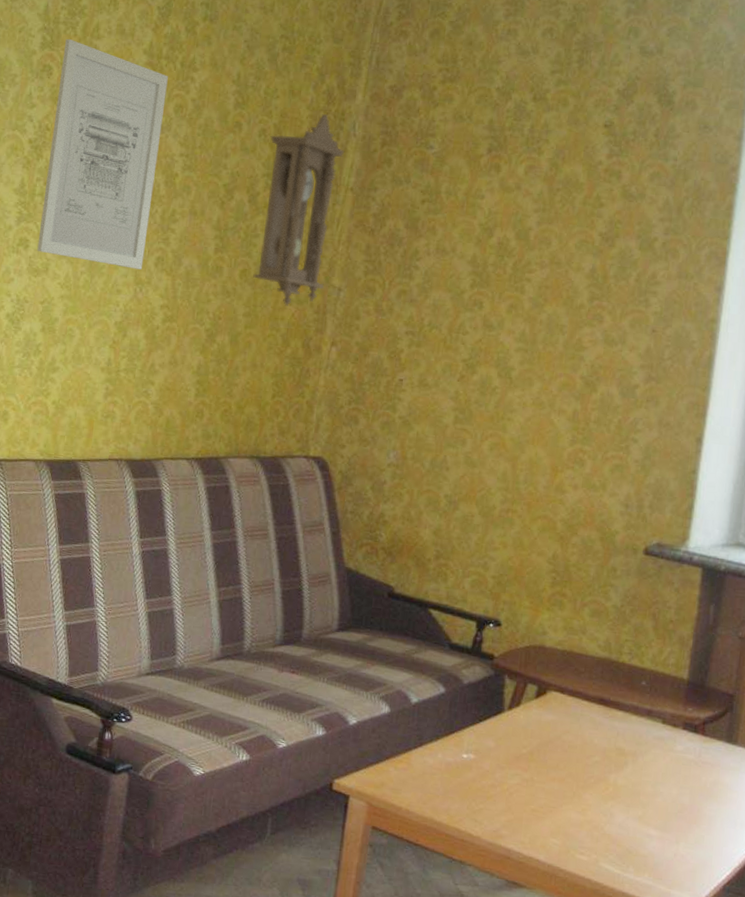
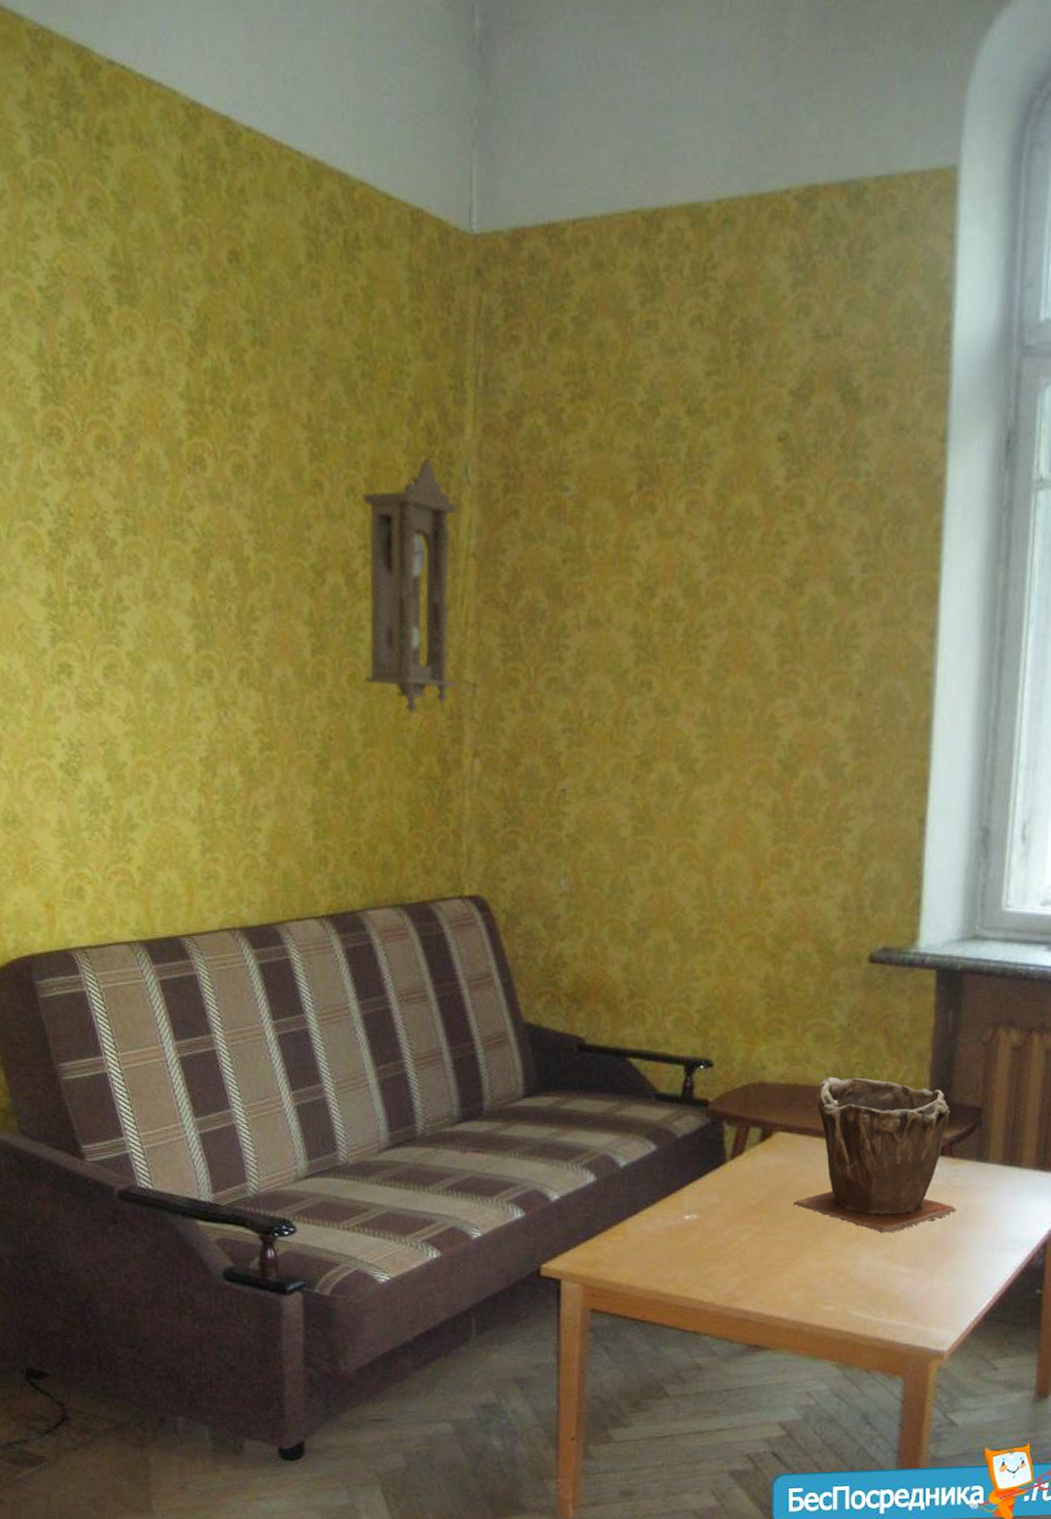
wall art: present [37,38,168,270] -> none [73,387,224,688]
plant pot: none [558,648,706,797] -> present [792,1076,957,1234]

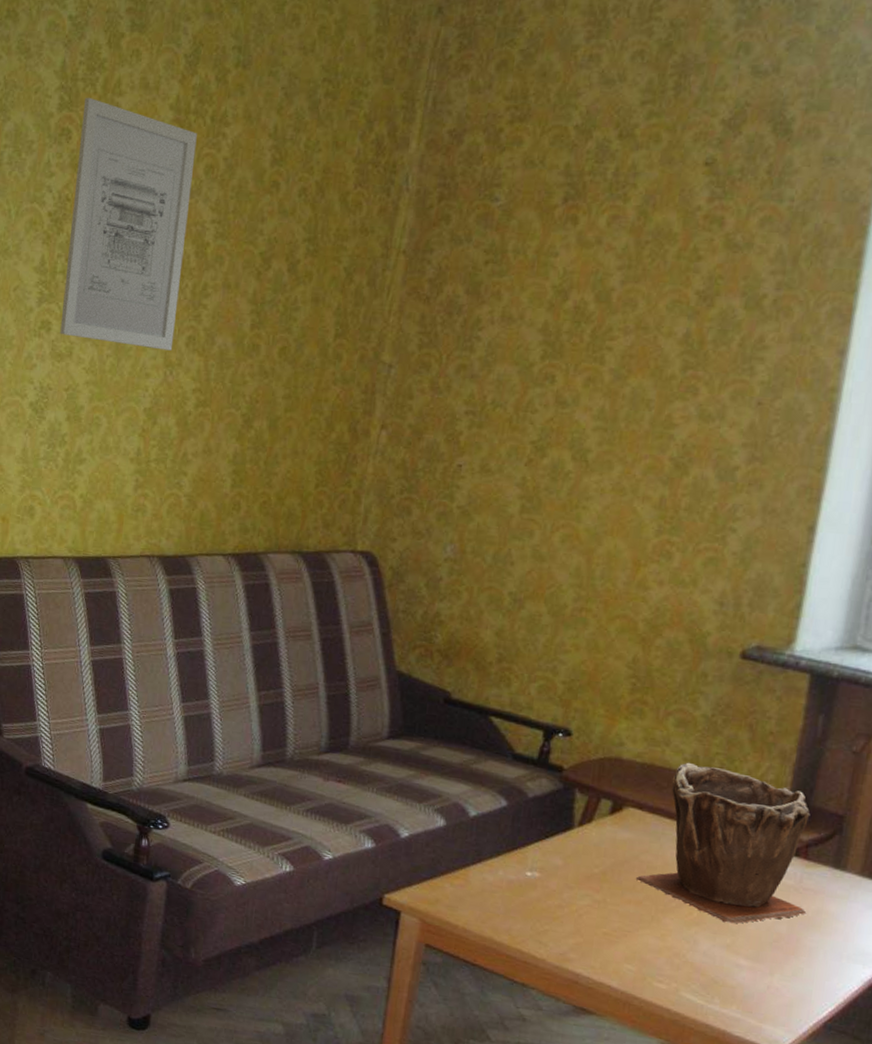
wall art: none [73,387,224,688] -> present [60,97,197,350]
pendulum clock: present [361,459,459,714] -> none [293,167,396,386]

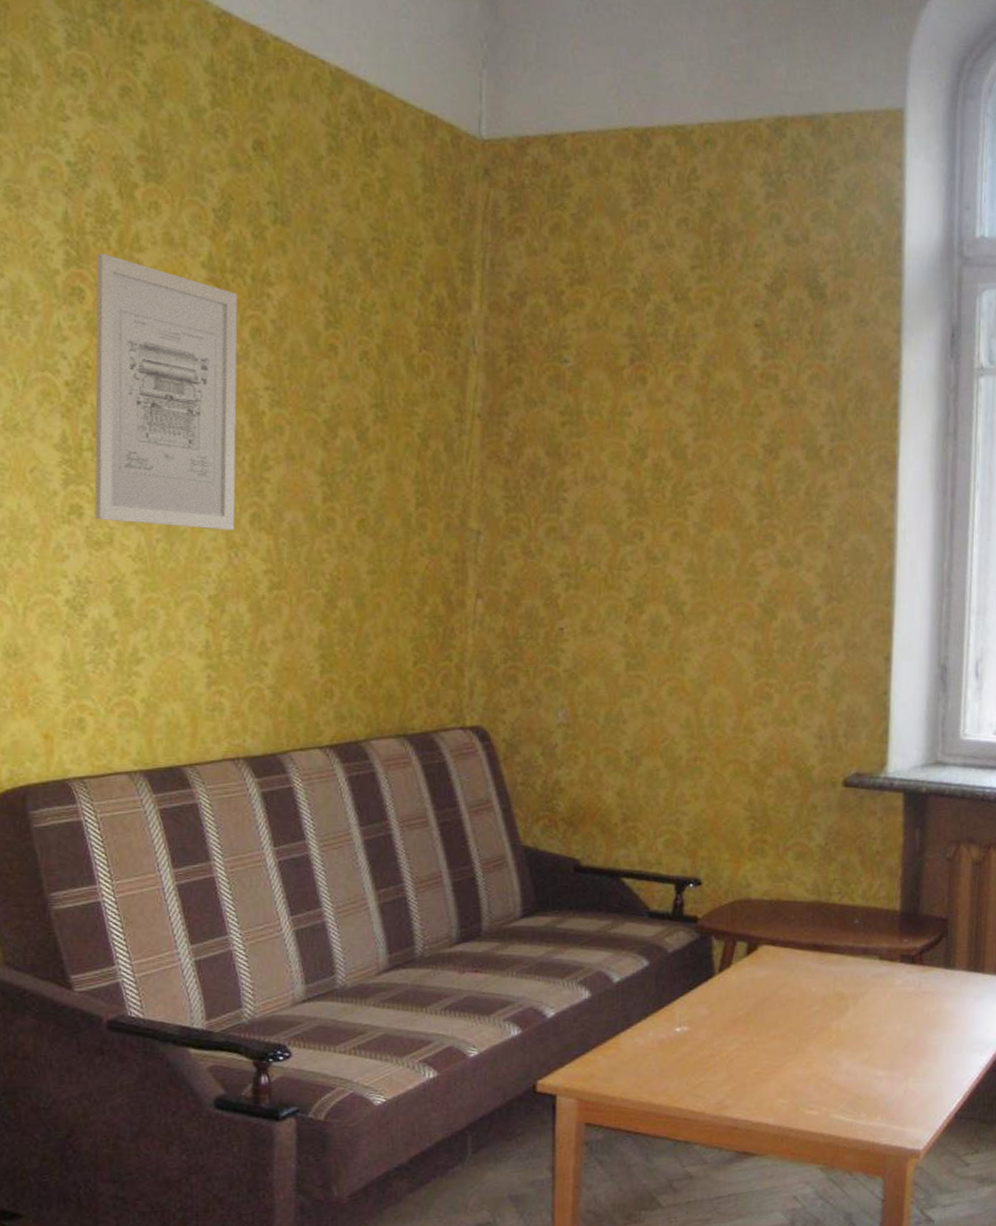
plant pot: present [635,762,811,924] -> none [777,892,928,1039]

